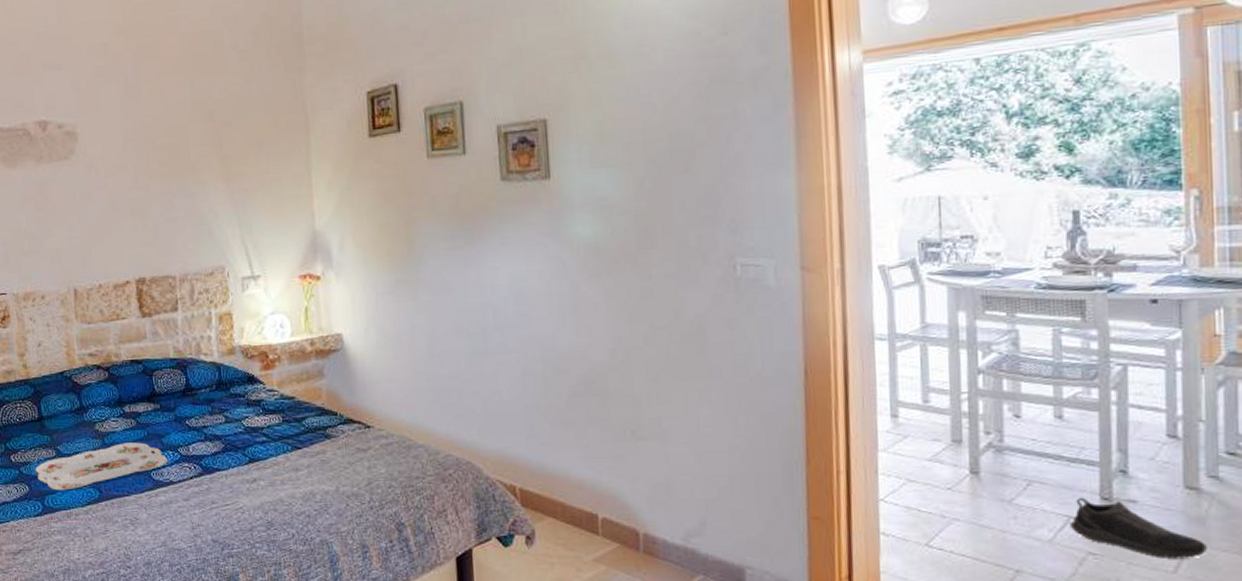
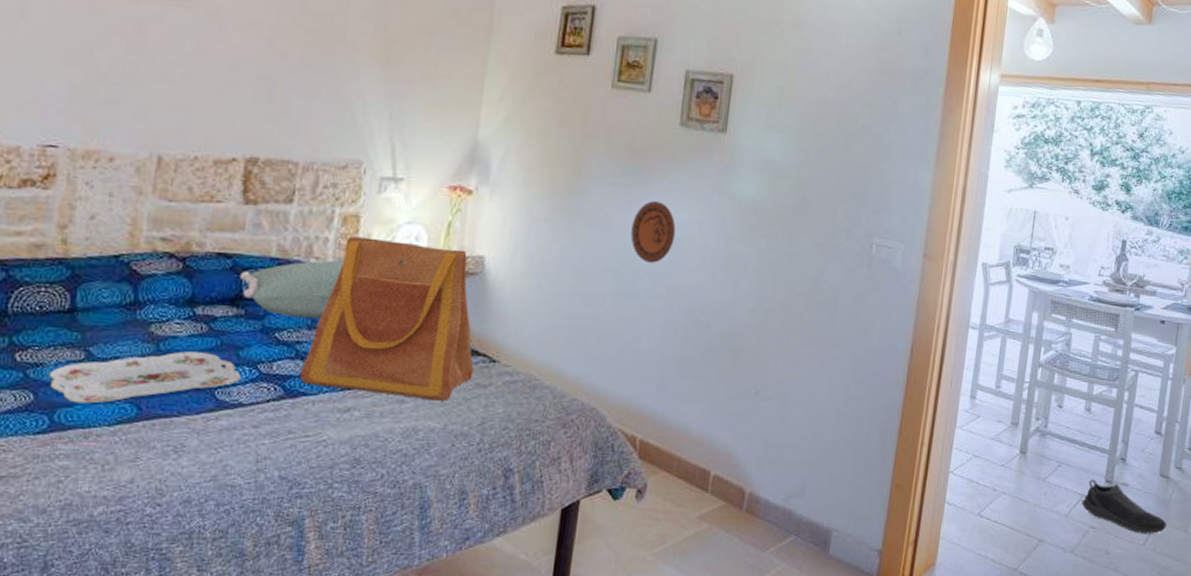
pillow: none [150,354,227,406] -> present [239,260,344,319]
tote bag: none [211,330,353,467] -> present [299,236,474,401]
decorative plate: none [472,258,517,318] -> present [630,201,676,263]

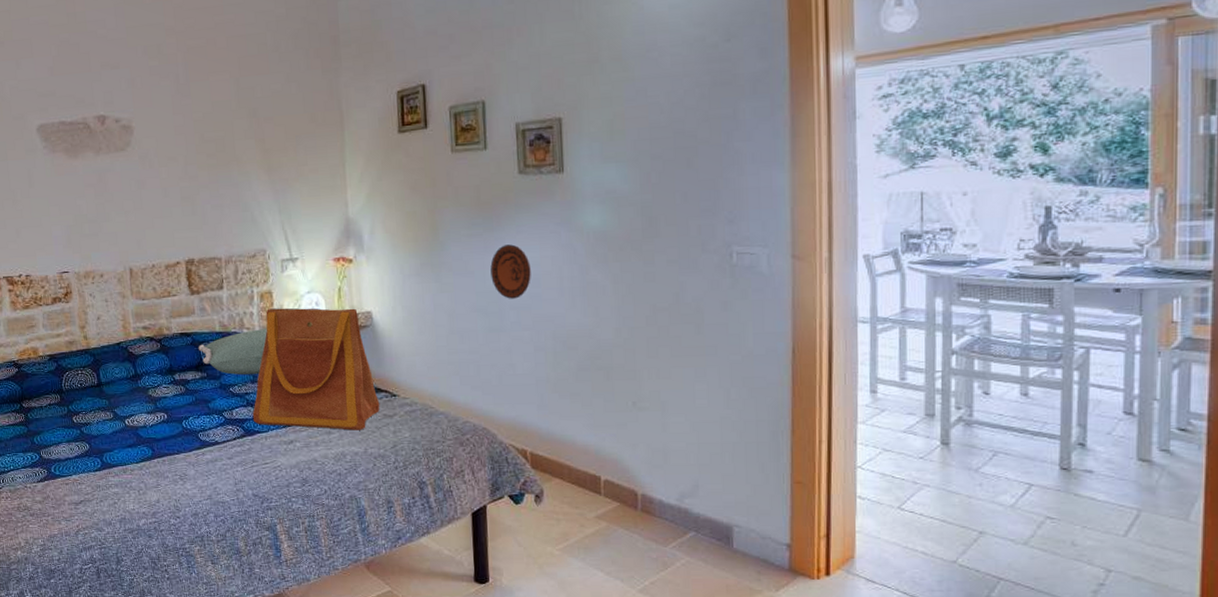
serving tray: present [48,351,241,404] -> none [94,407,213,449]
shoe: present [1081,479,1167,534] -> none [1031,467,1155,523]

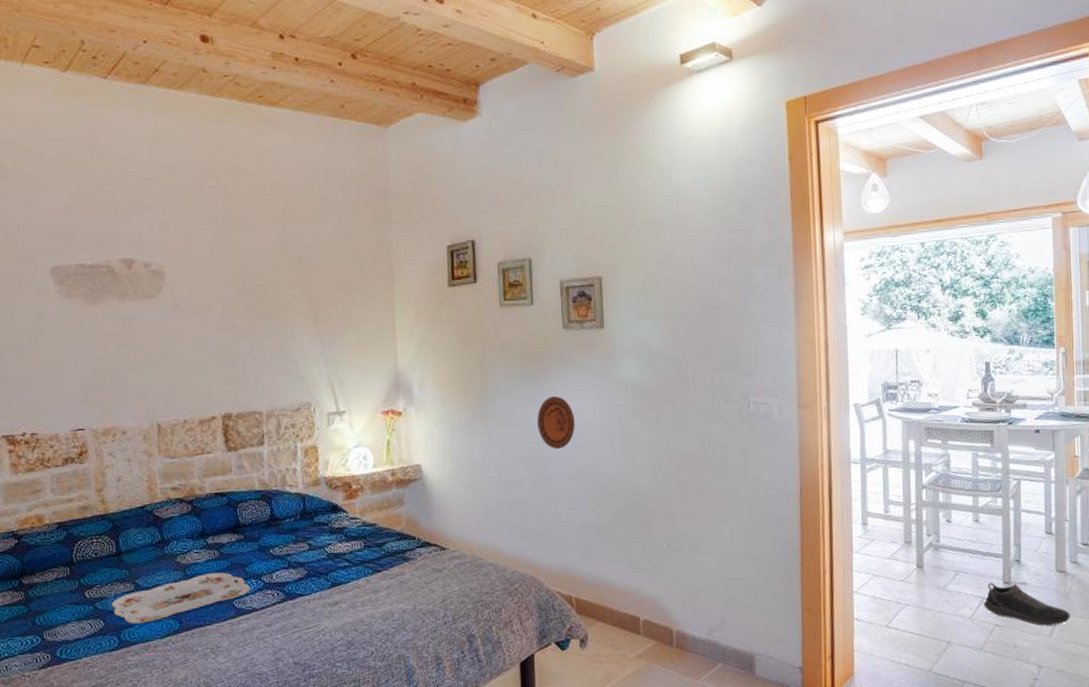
serving tray: none [94,407,213,449] -> present [111,572,251,624]
pillow: present [198,329,267,375] -> none [234,485,312,536]
tote bag: present [252,308,380,431] -> none [294,461,429,588]
shoe: none [1031,467,1155,523] -> present [983,582,1070,626]

